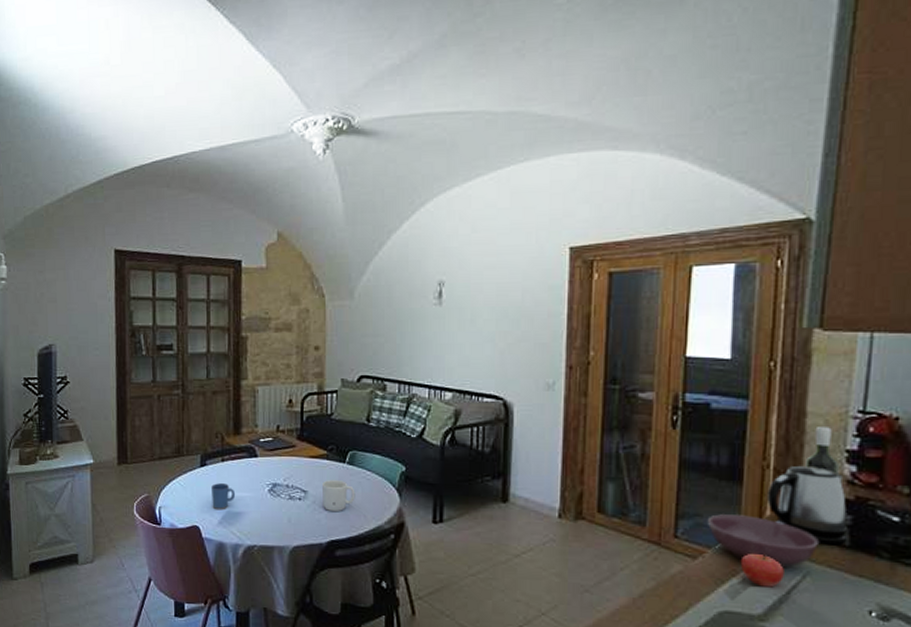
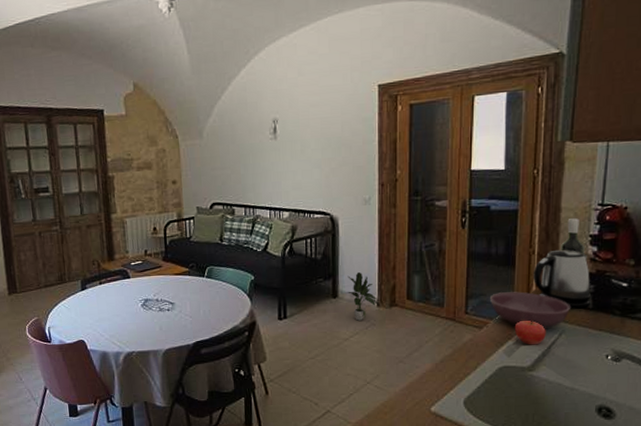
mug: present [211,483,236,510] -> none [92,303,114,326]
mug: present [323,479,356,512] -> none [186,291,215,318]
potted plant: none [522,473,561,534] -> present [347,272,379,321]

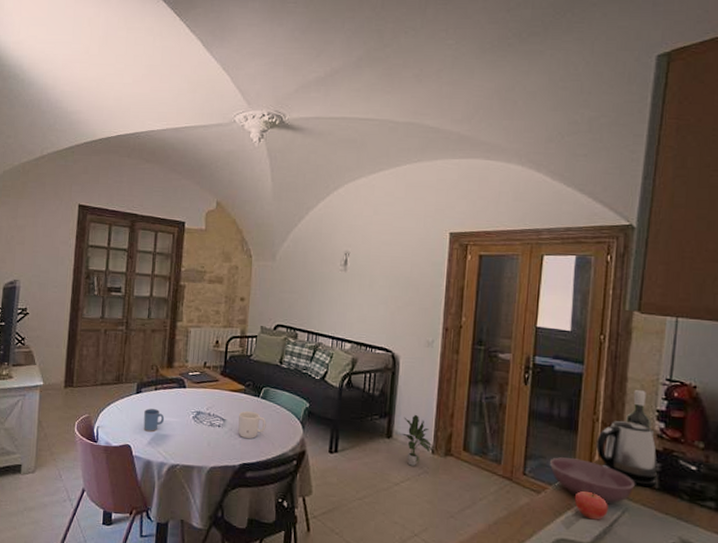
mug: none [92,303,114,326] -> present [143,408,165,432]
mug: none [186,291,215,318] -> present [238,410,266,439]

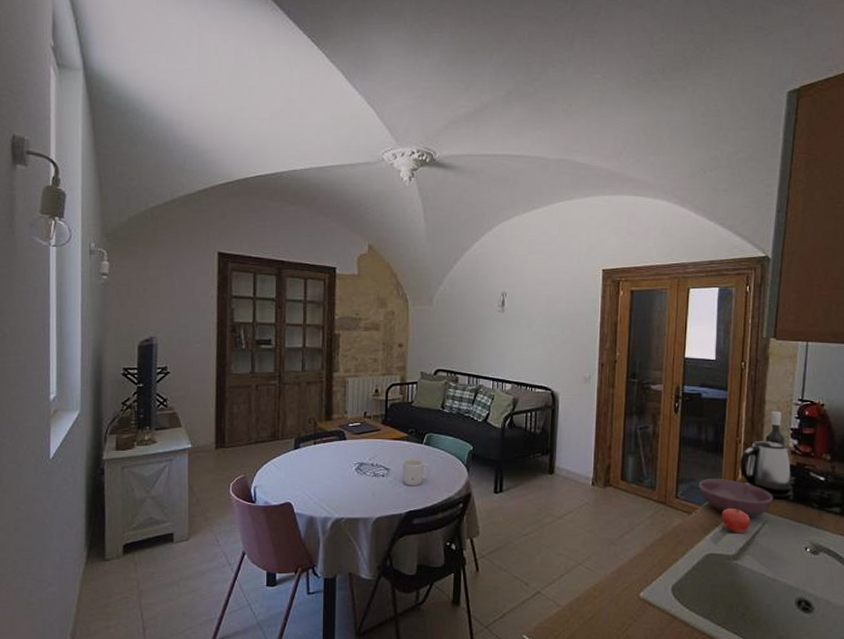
mug: present [143,408,165,432] -> none [304,464,326,488]
potted plant: present [403,415,434,466] -> none [564,450,594,499]

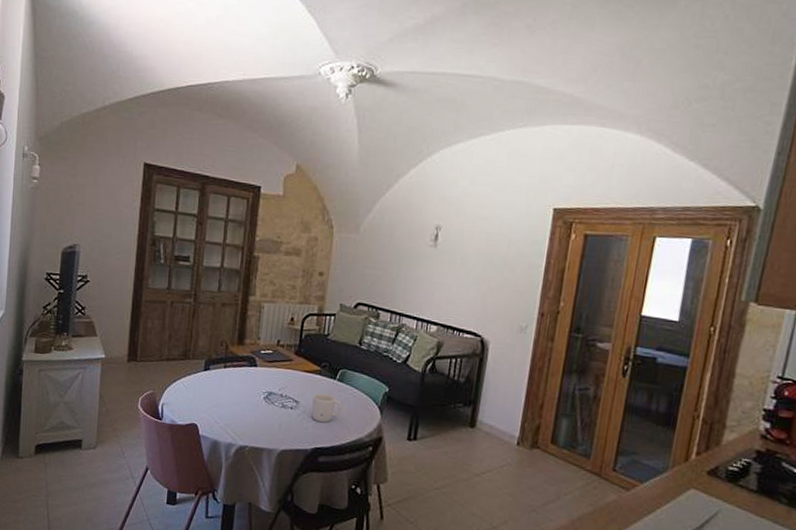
bowl: present [699,479,773,518] -> none [642,454,732,505]
fruit: present [721,507,751,534] -> none [665,489,701,520]
kettle: present [740,440,792,500] -> none [694,418,759,489]
bottle: present [765,410,786,447] -> none [729,386,757,430]

